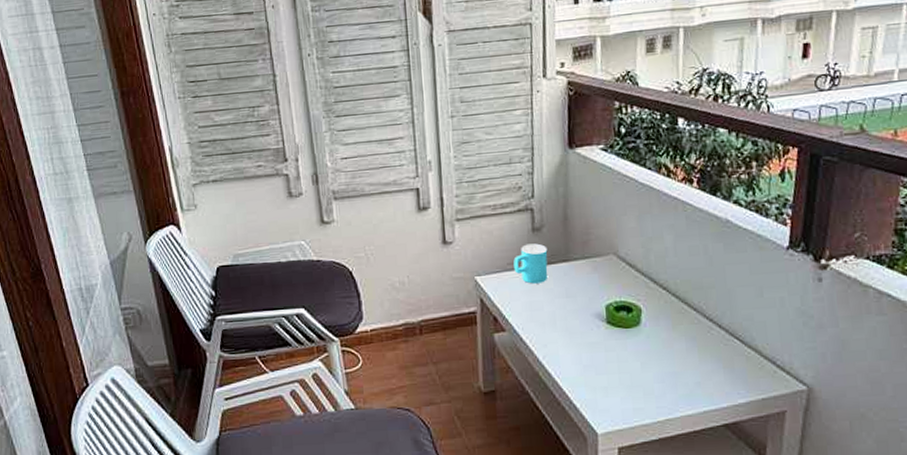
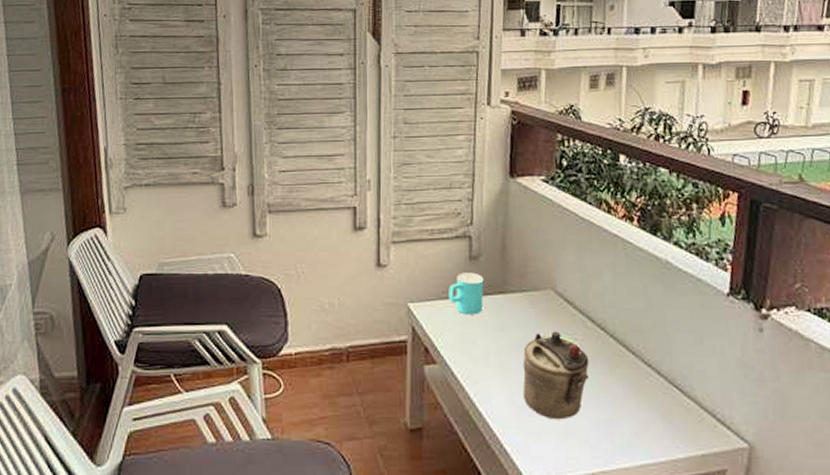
teapot: none [588,294,653,376] -> present [522,331,590,420]

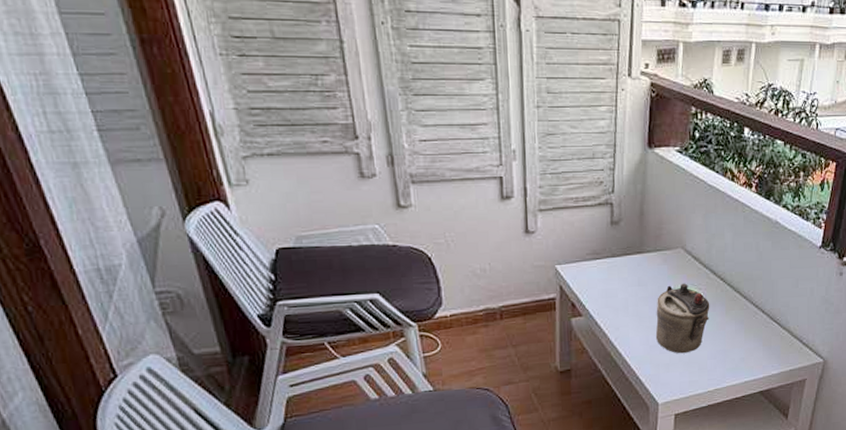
cup: present [448,272,484,315] -> none [592,236,624,273]

